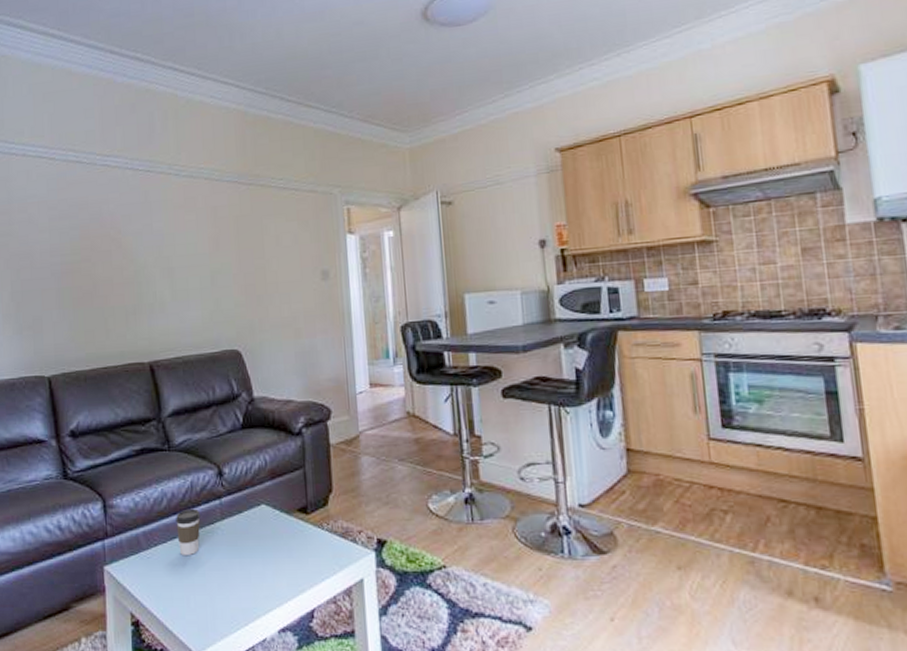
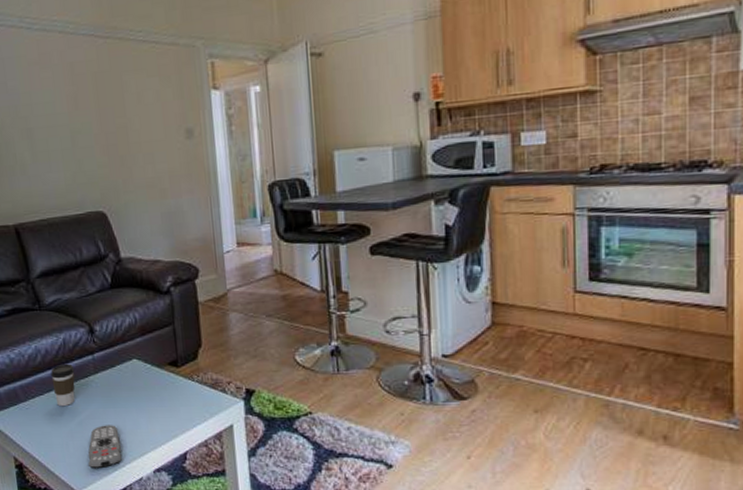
remote control: none [209,577,246,628] -> present [88,425,122,469]

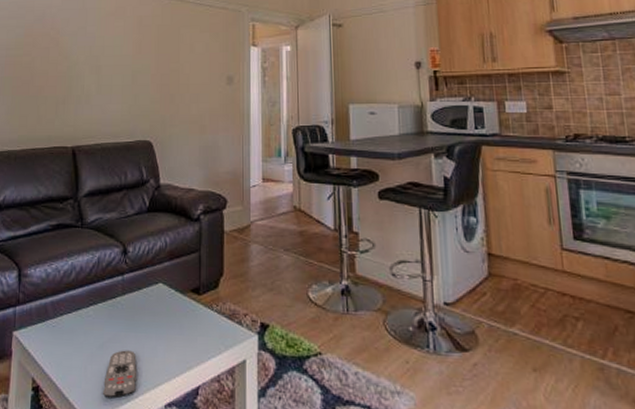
coffee cup: present [51,363,75,407] -> none [81,282,104,327]

